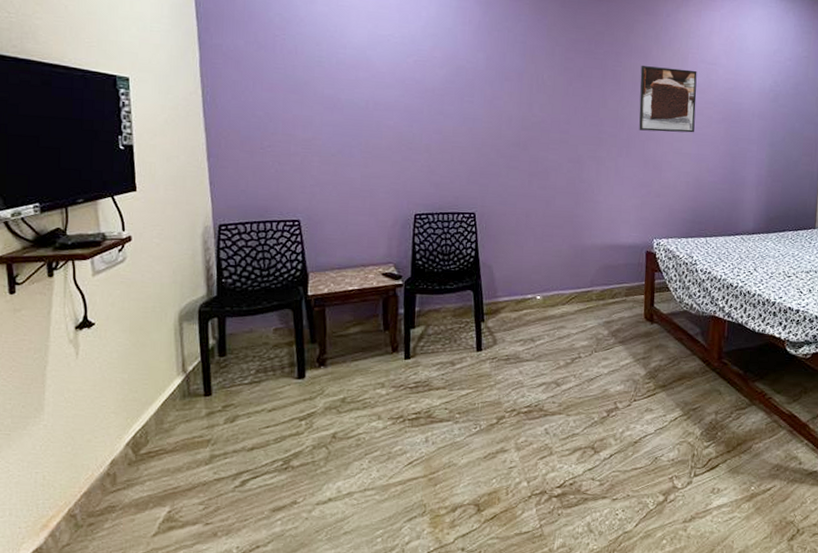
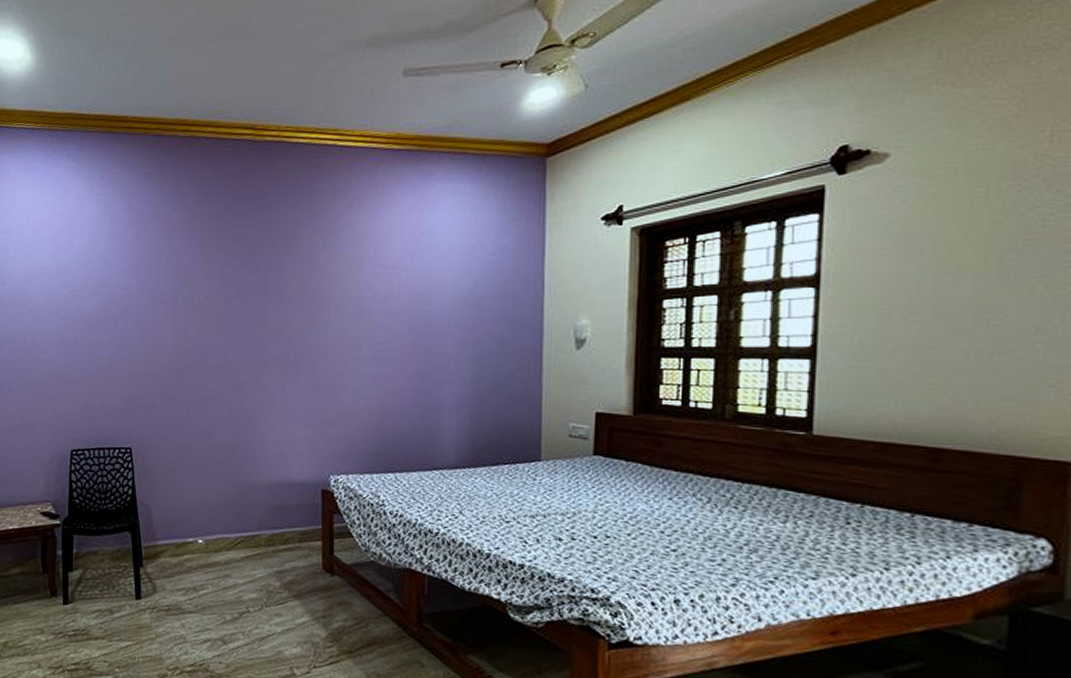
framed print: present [639,66,697,133] -> none [307,277,376,350]

